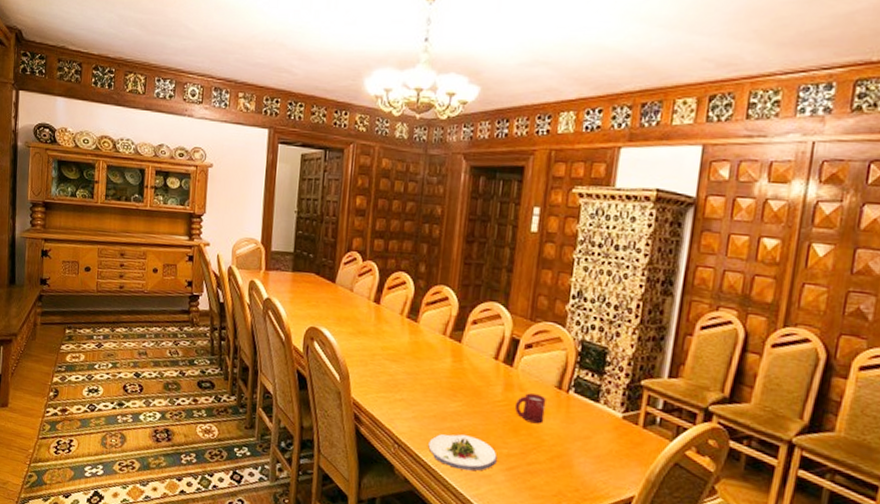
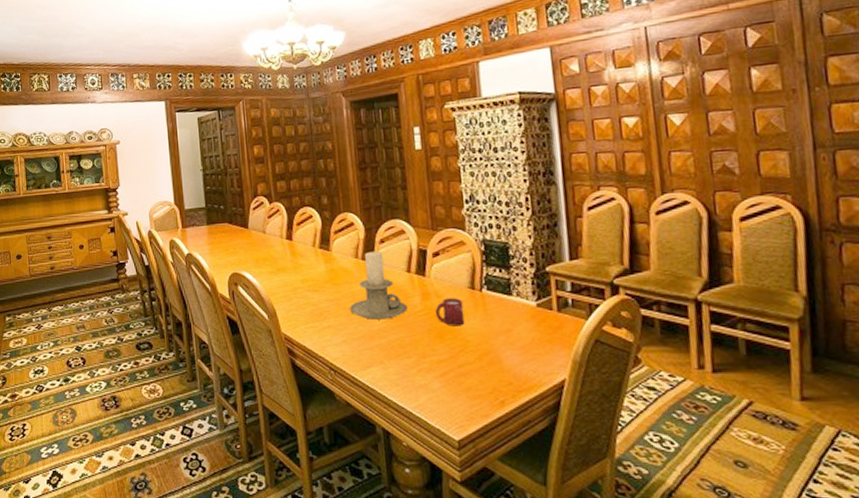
candle holder: none [427,331,487,404] -> present [350,252,407,320]
salad plate: present [428,434,497,471] -> none [362,350,430,384]

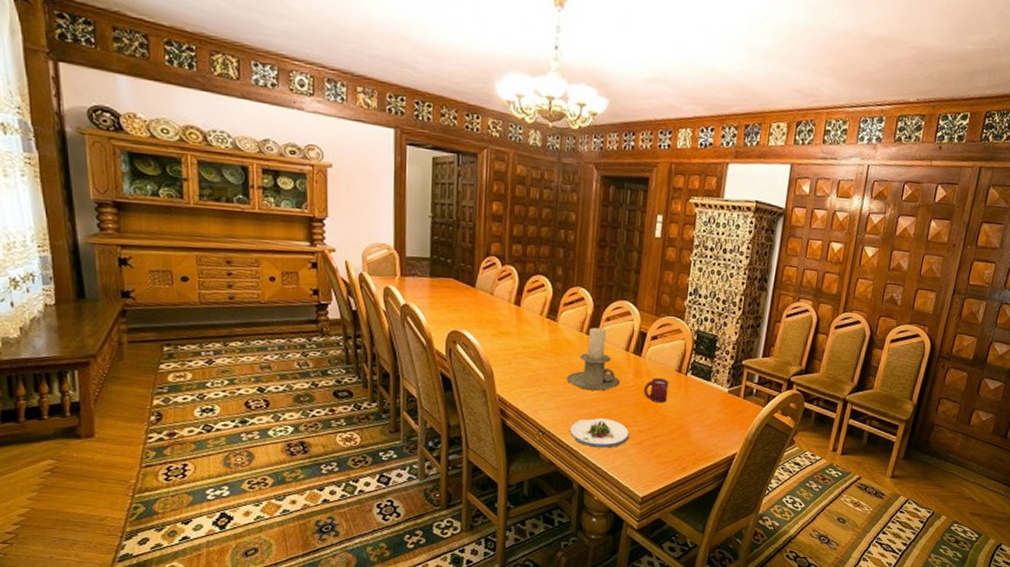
salad plate: none [362,350,430,384] -> present [570,418,630,448]

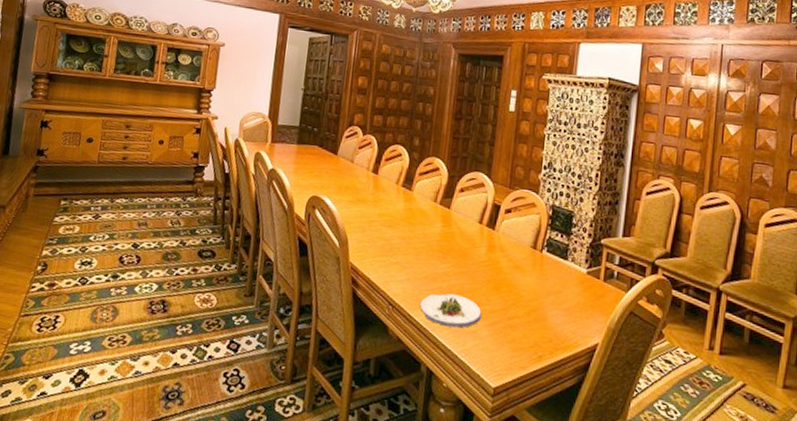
candle holder: present [567,328,620,391] -> none [419,198,473,265]
cup: present [643,378,669,403] -> none [496,253,524,282]

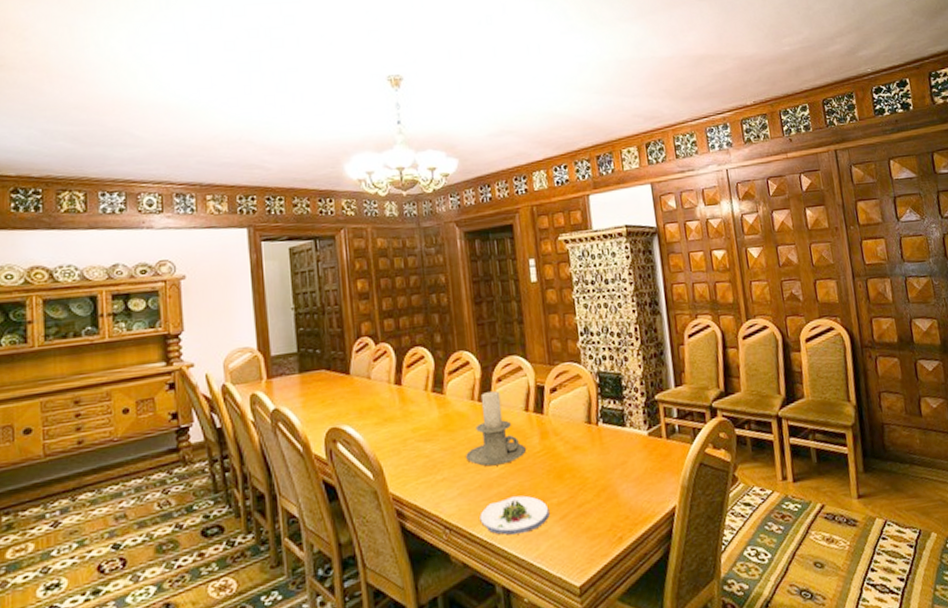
candle holder: none [419,198,473,265] -> present [466,391,526,467]

